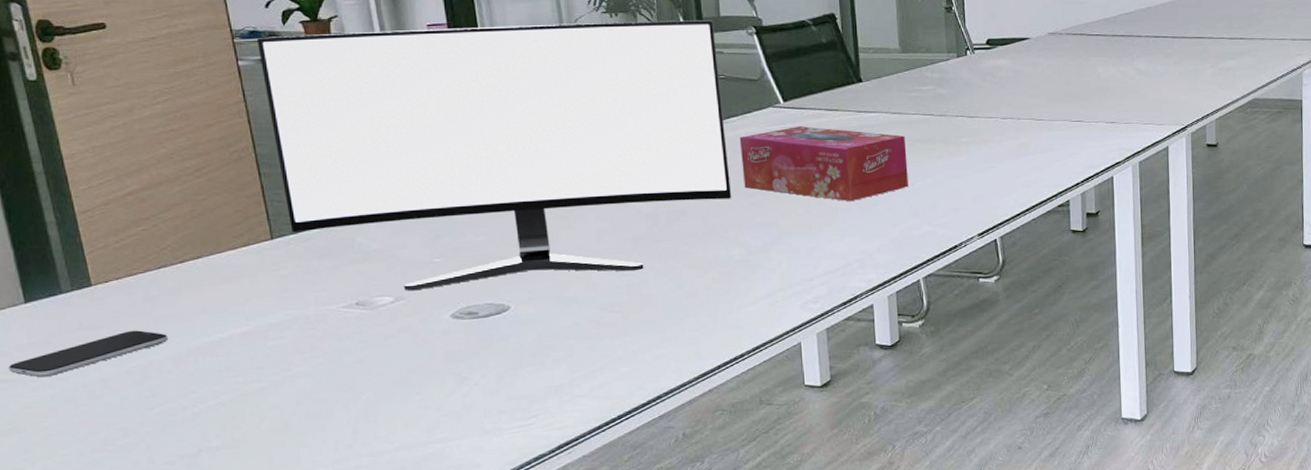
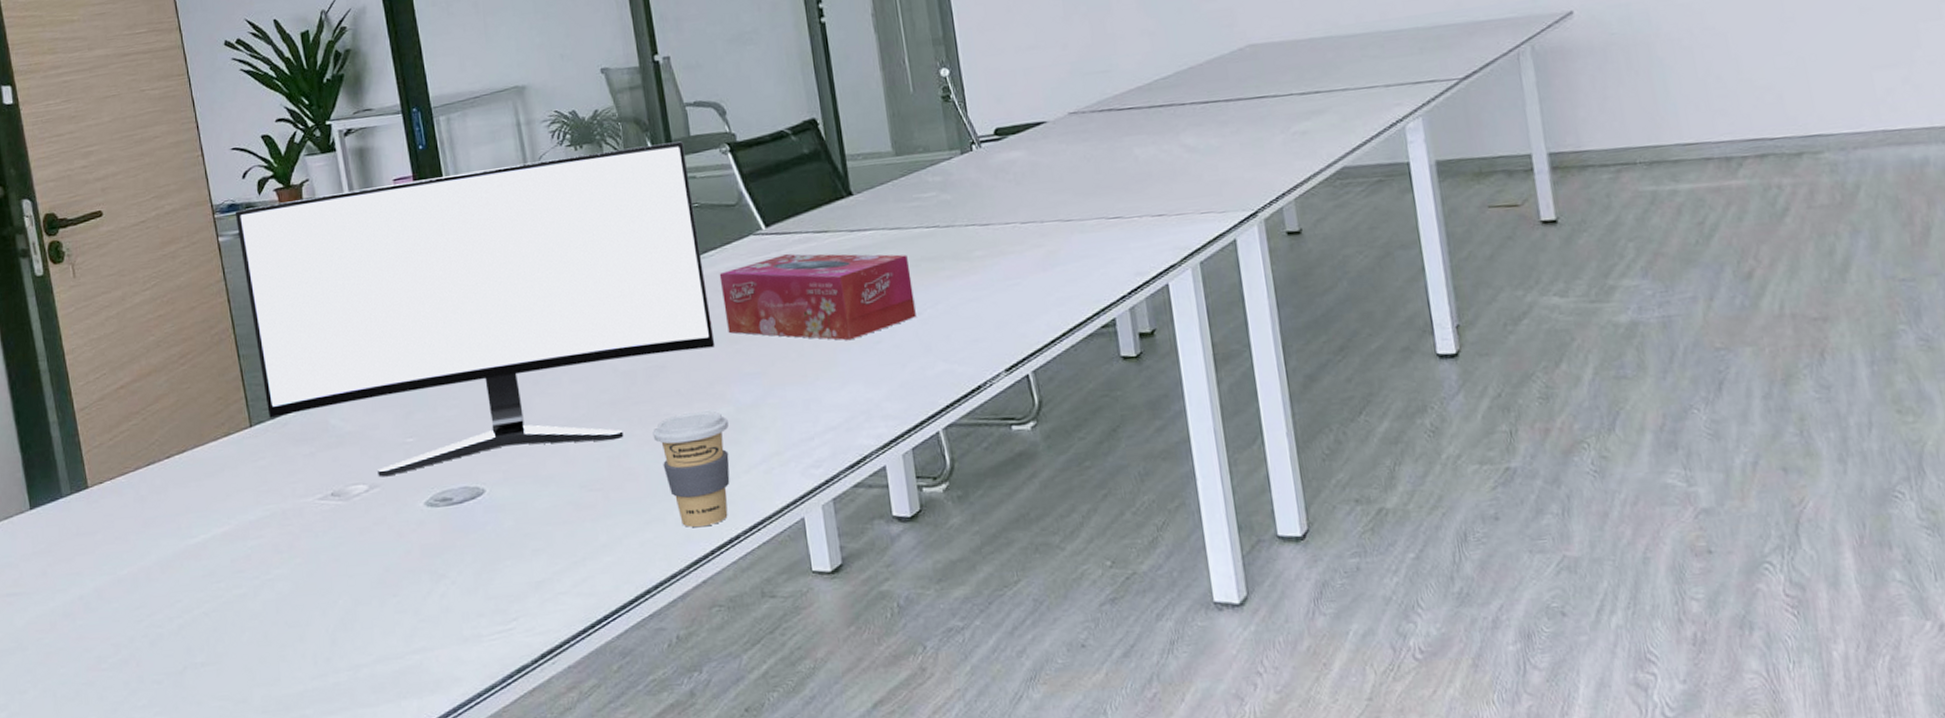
smartphone: present [9,330,169,378] -> none [15,534,156,590]
coffee cup: none [671,251,740,347] -> present [653,411,730,528]

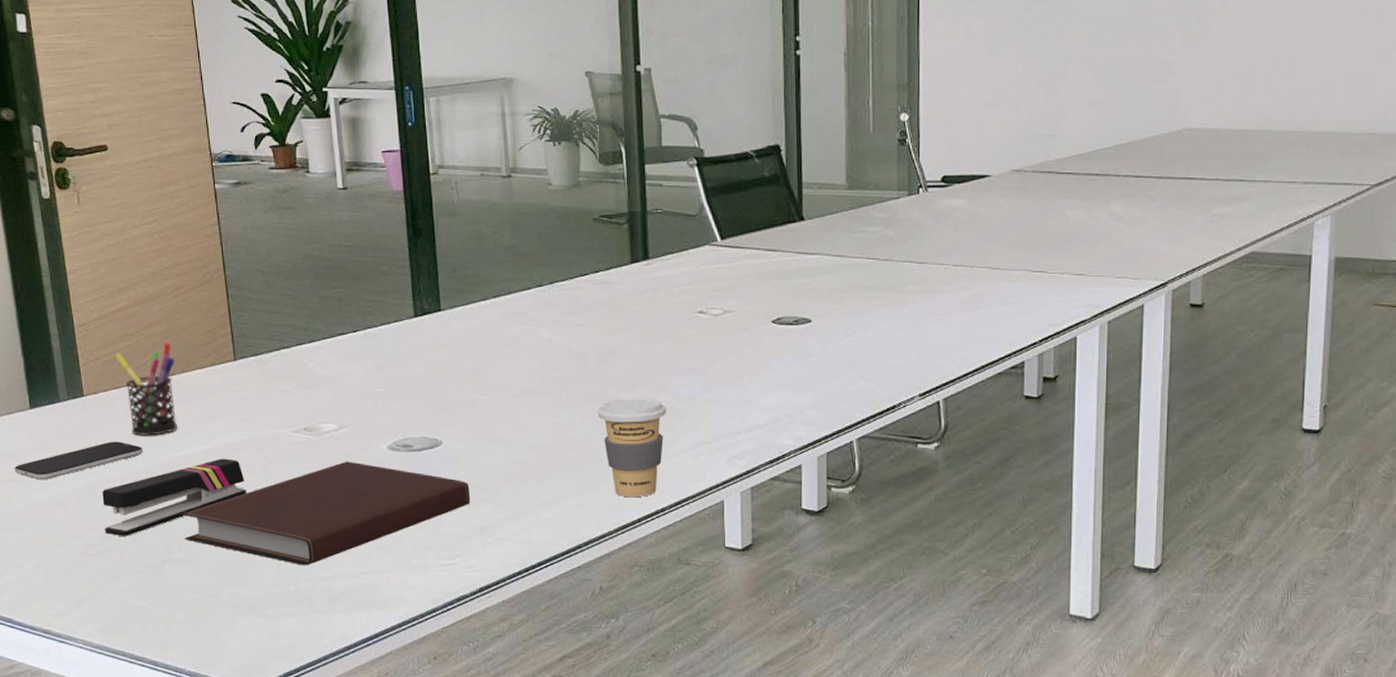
smartphone: none [15,534,156,590] -> present [15,441,143,480]
stapler: none [113,538,272,644] -> present [102,458,246,536]
pen holder: none [120,416,192,525] -> present [114,343,177,436]
notebook: none [202,524,522,653] -> present [182,461,471,566]
monitor: present [235,141,715,477] -> none [232,150,663,420]
tissue box: present [719,253,916,341] -> none [673,267,847,351]

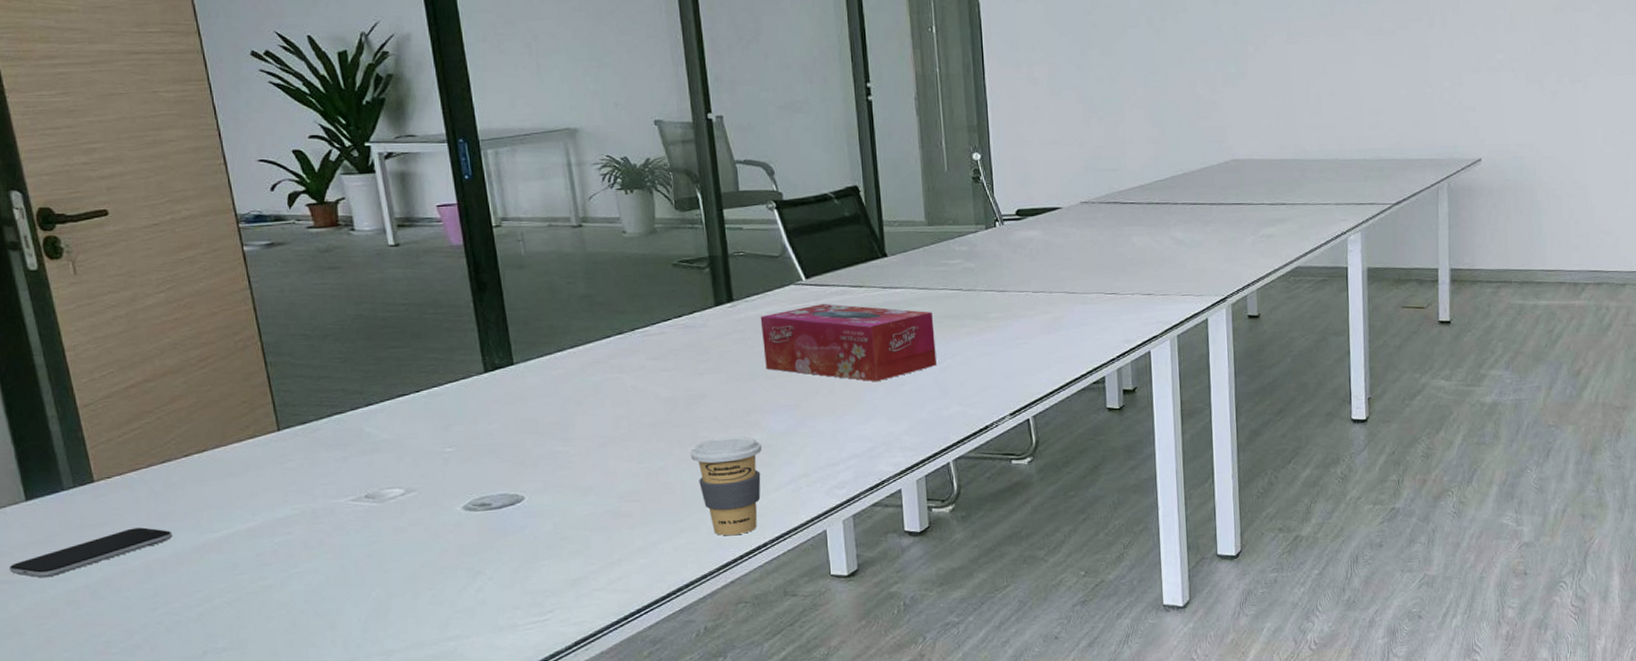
stapler: present [102,458,246,536] -> none [124,535,301,630]
pen holder: present [114,343,177,436] -> none [130,417,213,519]
notebook: present [182,461,471,566] -> none [224,525,560,640]
tissue box: none [673,267,847,351] -> present [760,304,937,382]

